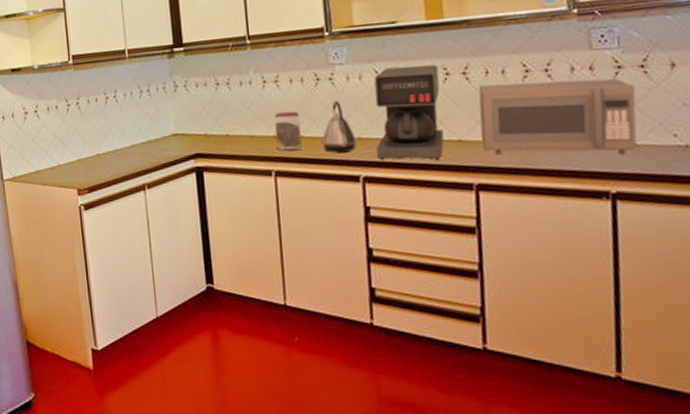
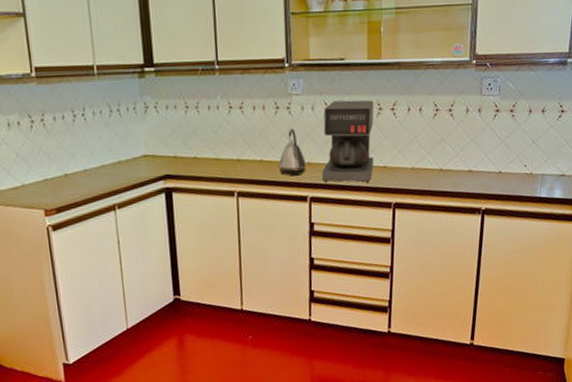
jar: present [274,111,303,152] -> none [238,136,262,174]
microwave: present [478,78,637,155] -> none [400,119,506,180]

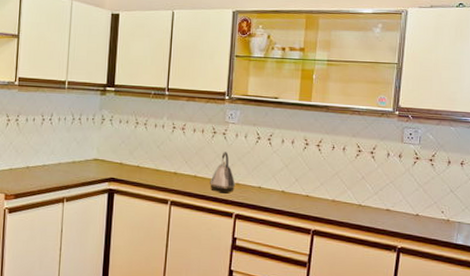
coffee maker: present [321,100,374,184] -> none [247,132,301,209]

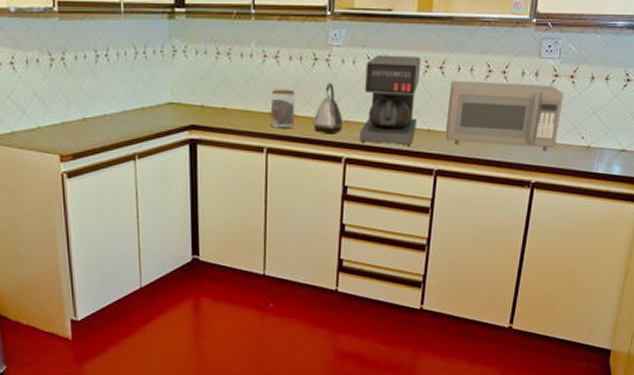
jar: none [175,154,196,187] -> present [270,89,295,129]
coffee maker: none [247,132,301,209] -> present [358,55,421,147]
microwave: none [321,156,425,221] -> present [445,80,564,151]

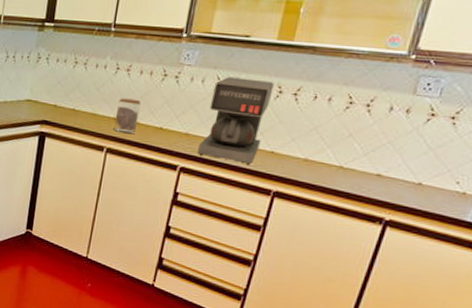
kettle: present [313,83,344,134] -> none [153,97,185,144]
microwave: present [445,80,564,151] -> none [290,107,441,191]

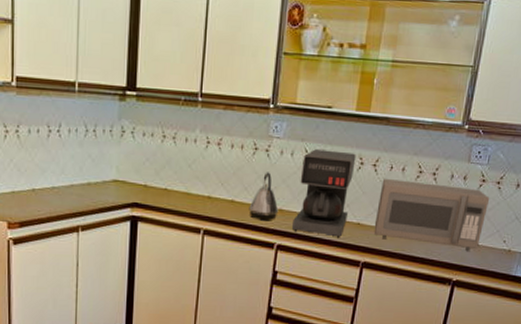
jar: present [113,98,141,134] -> none [209,174,234,213]
kettle: none [153,97,185,144] -> present [249,172,279,221]
microwave: none [290,107,441,191] -> present [374,178,490,252]

